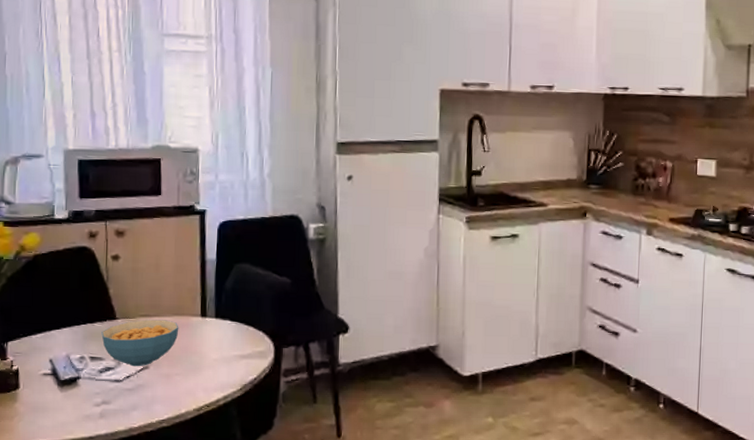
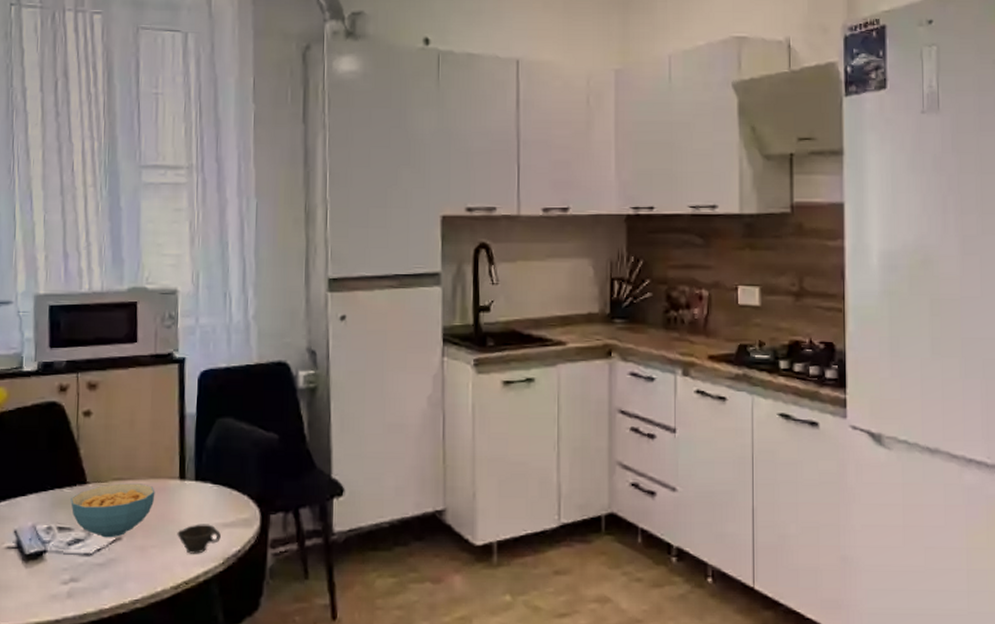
cup: none [199,355,239,381] -> present [177,524,221,554]

